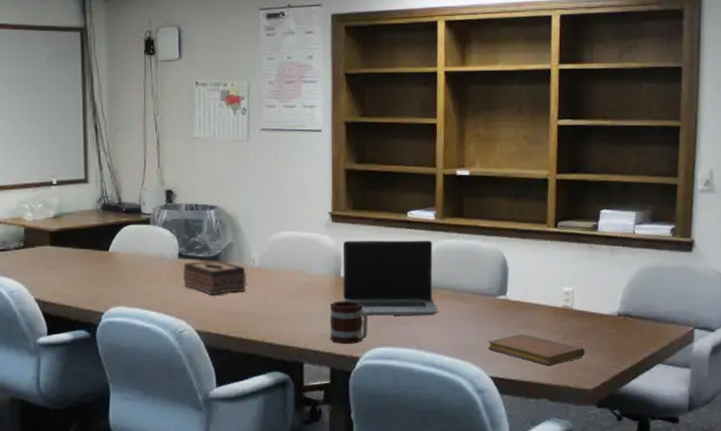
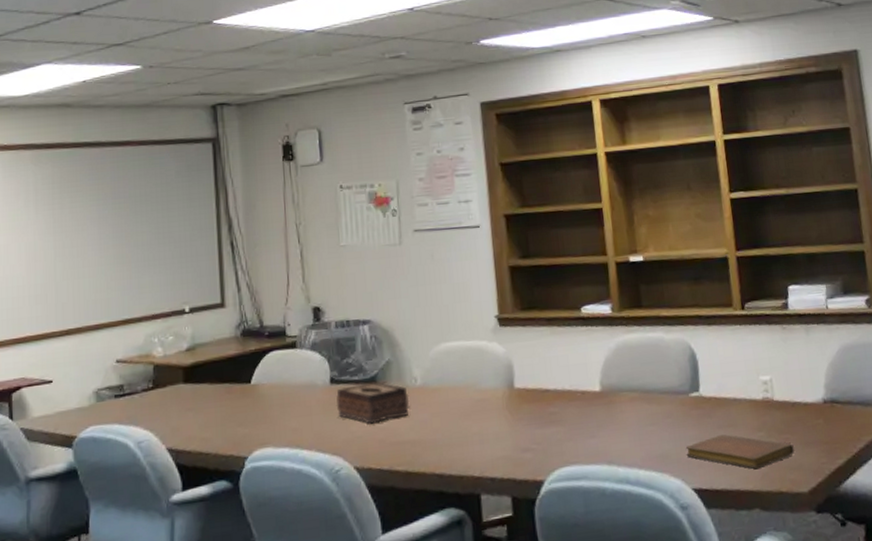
mug: present [329,301,369,344] -> none [504,414,550,467]
laptop computer: present [343,240,439,316] -> none [513,337,628,431]

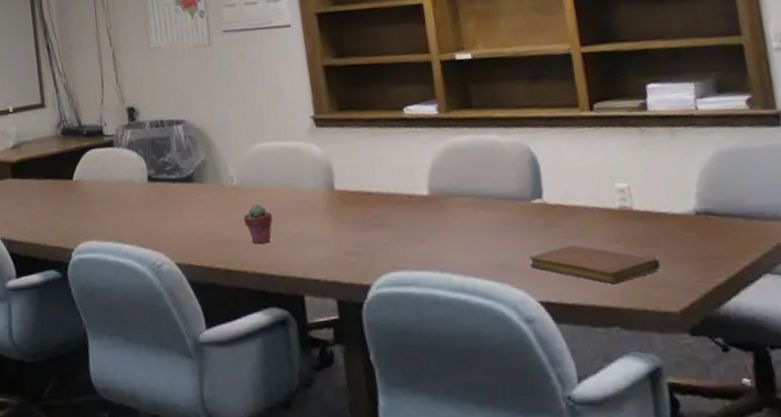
tissue box: present [336,381,410,424] -> none [154,180,228,222]
potted succulent: none [424,404,454,445] -> present [243,204,273,244]

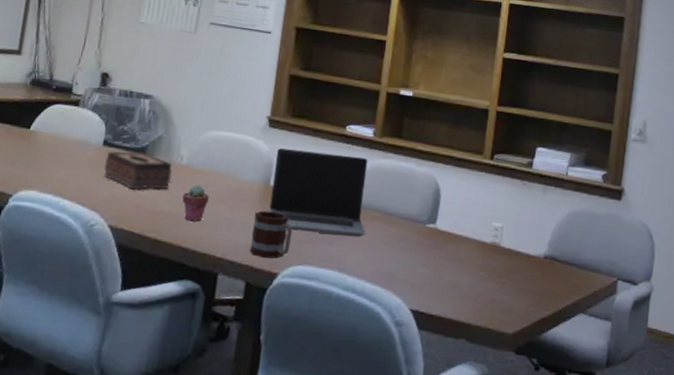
tissue box: none [154,180,228,222] -> present [104,151,173,190]
mug: none [326,217,377,270] -> present [249,210,293,259]
laptop computer: none [332,139,461,235] -> present [269,148,368,238]
notebook: present [528,245,661,283] -> none [411,267,509,303]

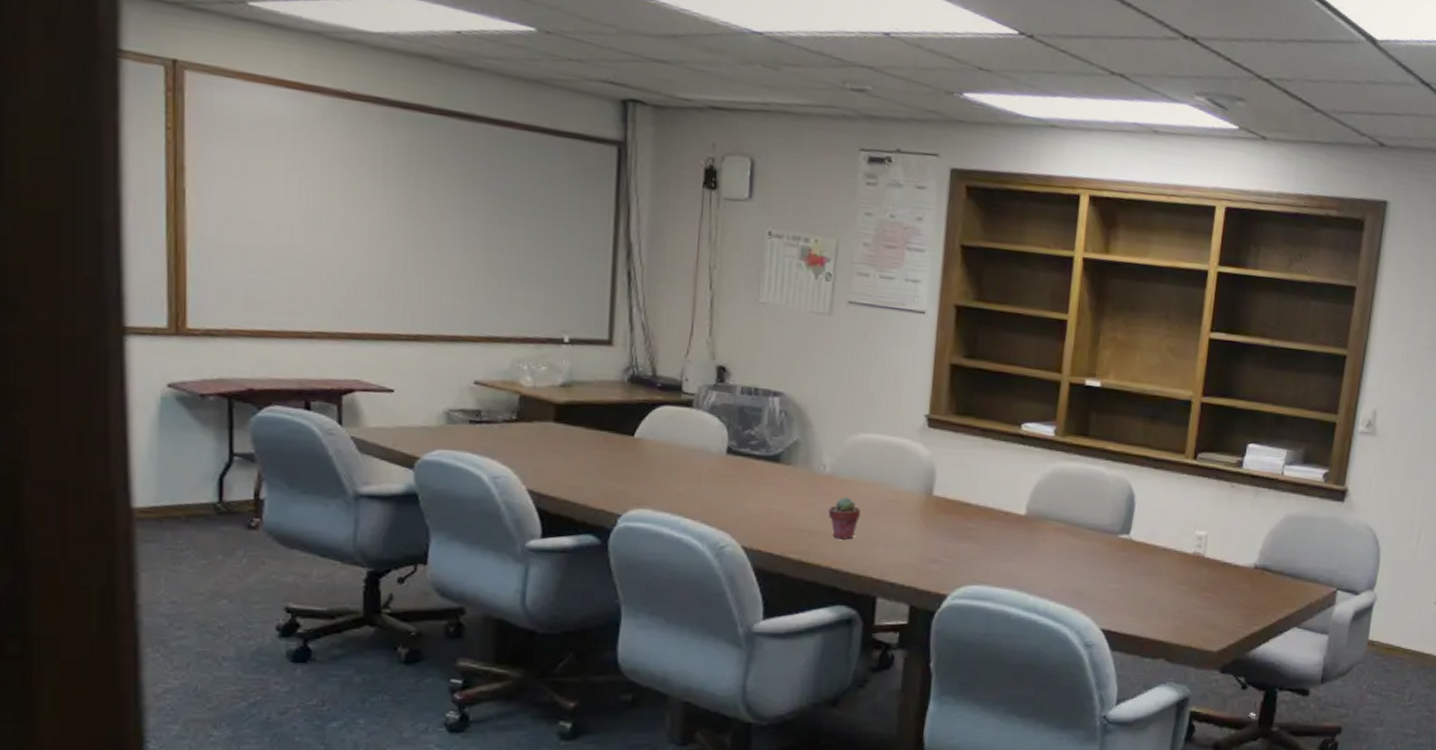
tissue box: present [104,151,173,190] -> none [730,459,815,505]
mug: present [249,210,293,259] -> none [912,524,962,578]
laptop computer: present [269,148,368,238] -> none [933,452,1049,552]

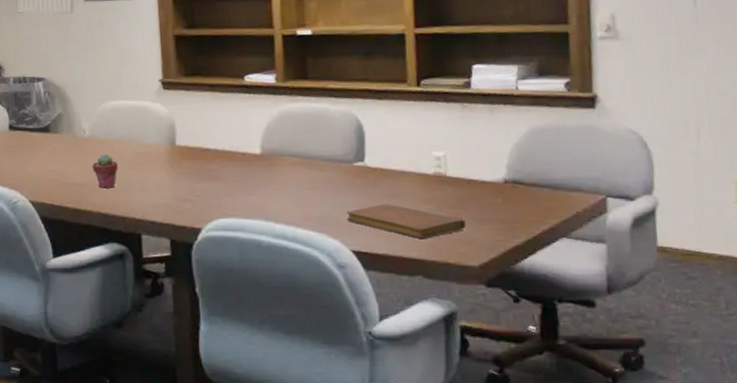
notebook: none [1102,581,1214,620] -> present [346,204,466,238]

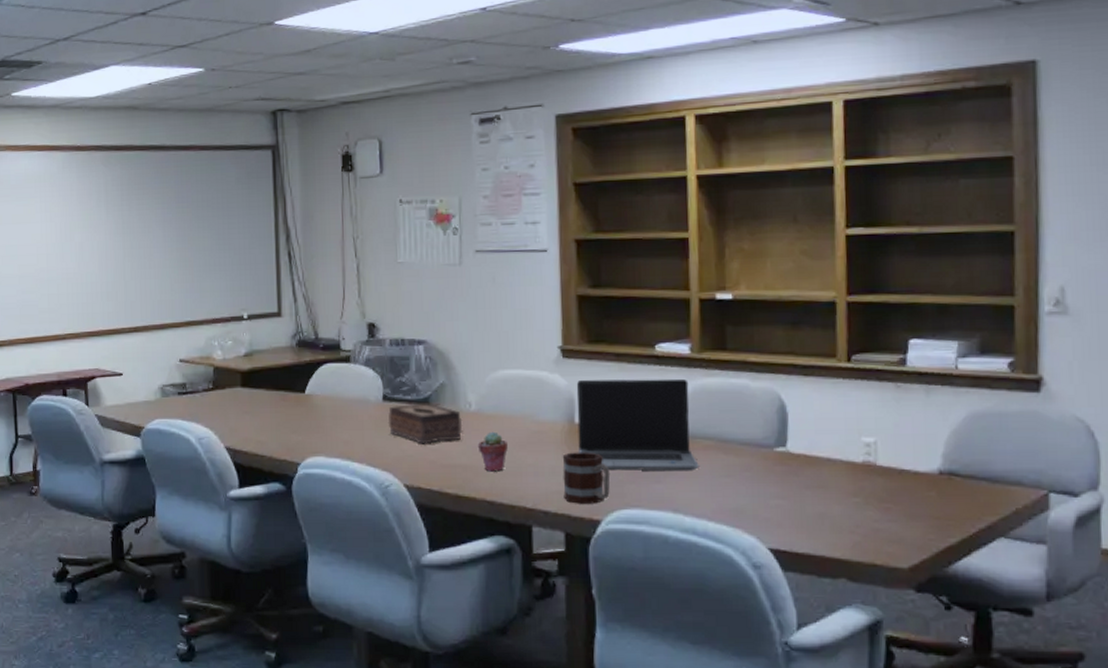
tissue box: none [14,131,79,166] -> present [388,403,463,444]
mug: none [165,170,209,215] -> present [562,452,611,504]
laptop computer: none [176,105,287,186] -> present [576,378,699,472]
notebook: present [346,204,466,238] -> none [764,496,896,536]

